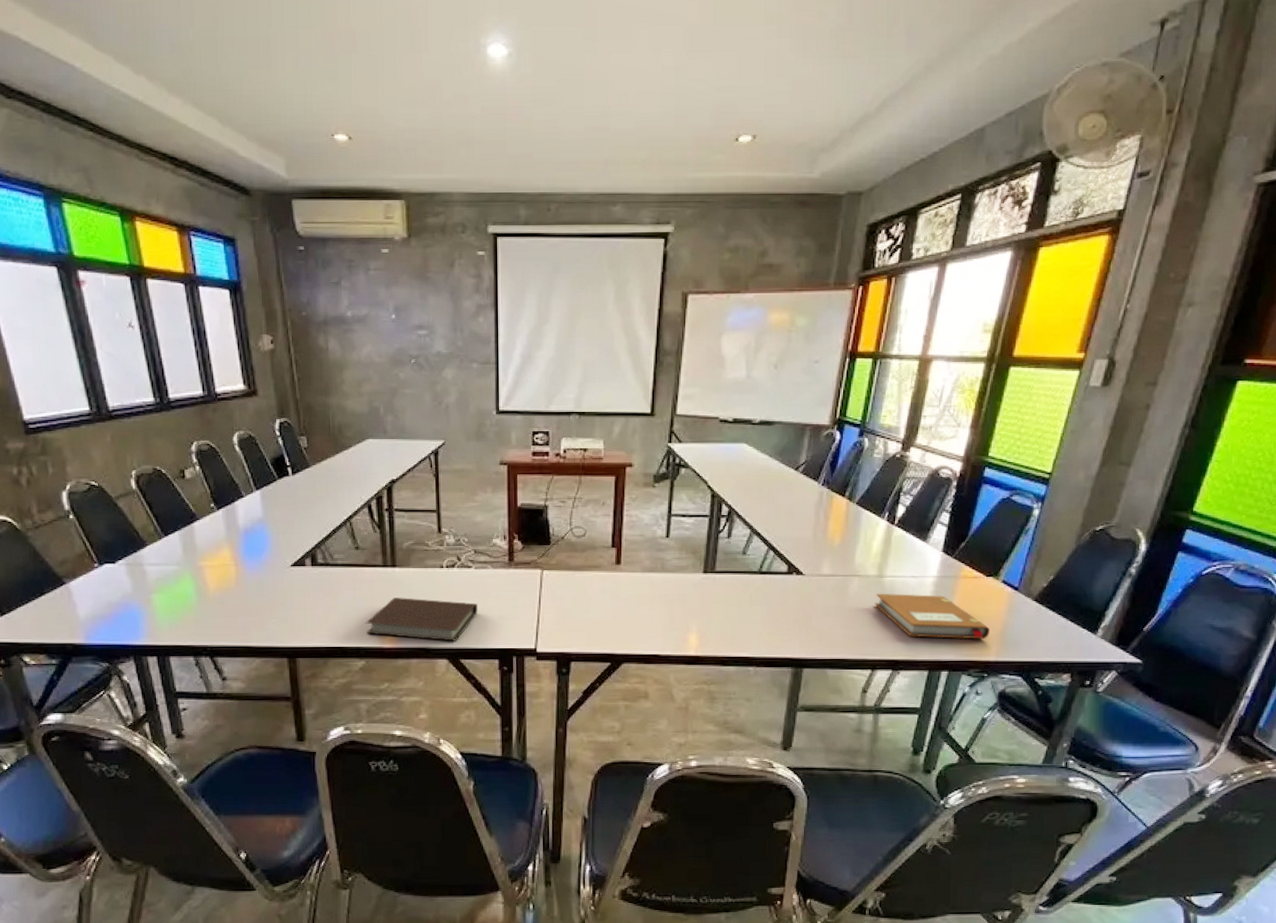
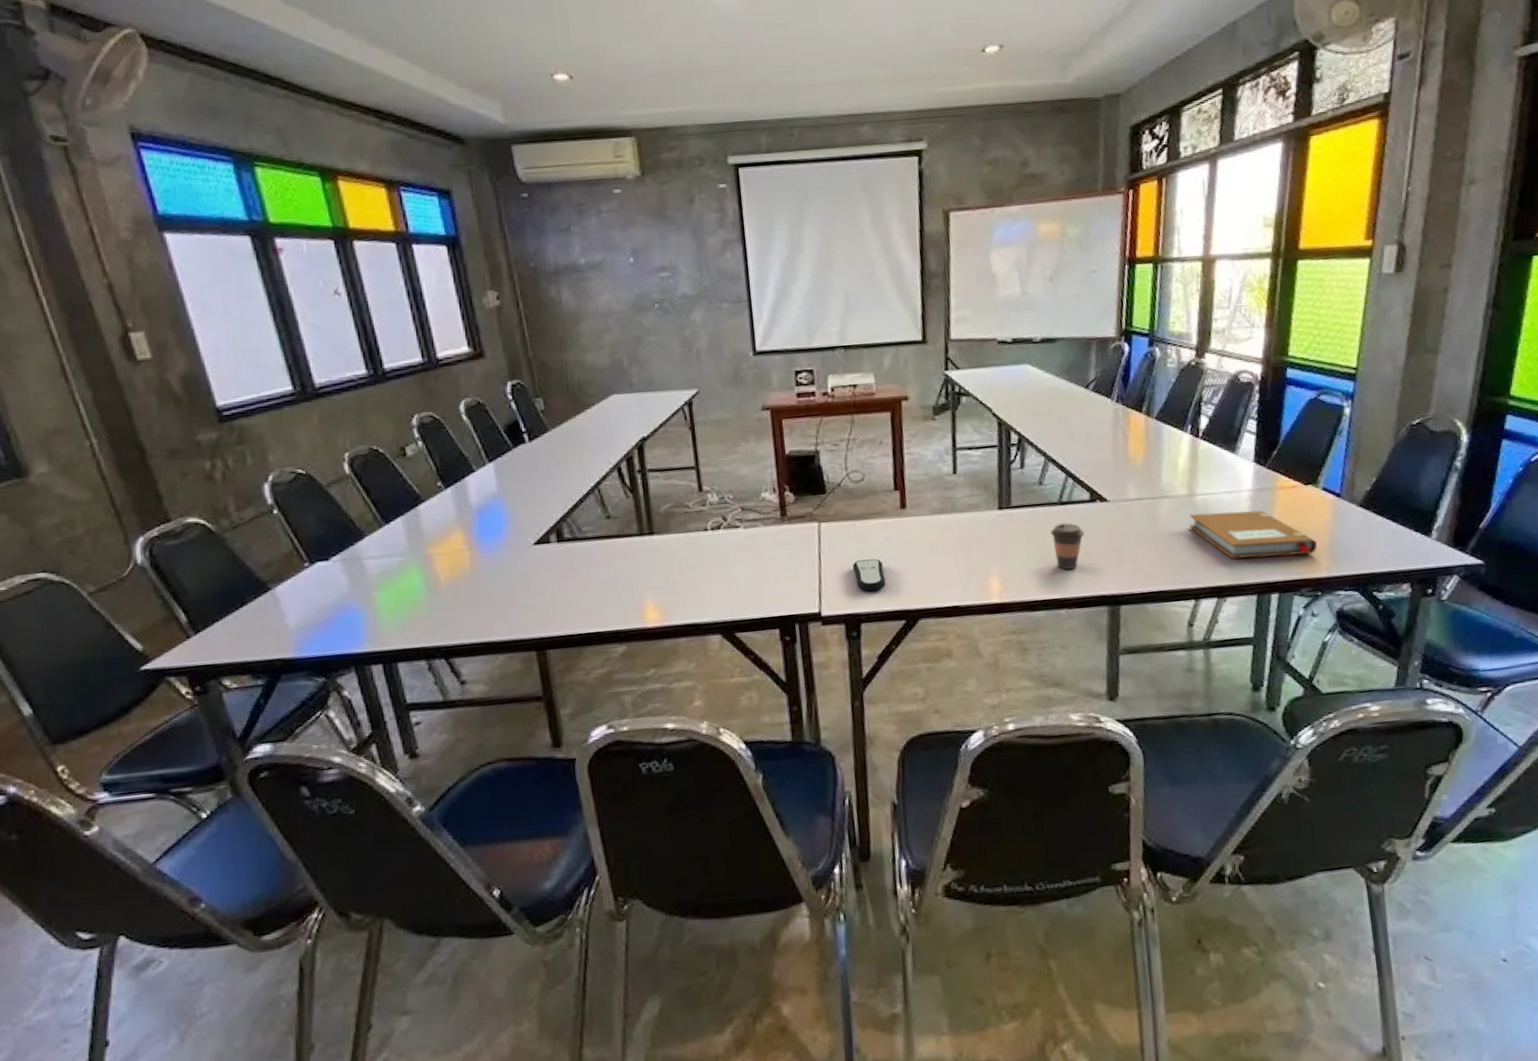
notebook: present [365,598,478,641] -> none [623,567,751,615]
remote control: none [568,607,596,635] -> present [852,559,886,592]
coffee cup: none [748,590,779,632] -> present [1051,522,1085,570]

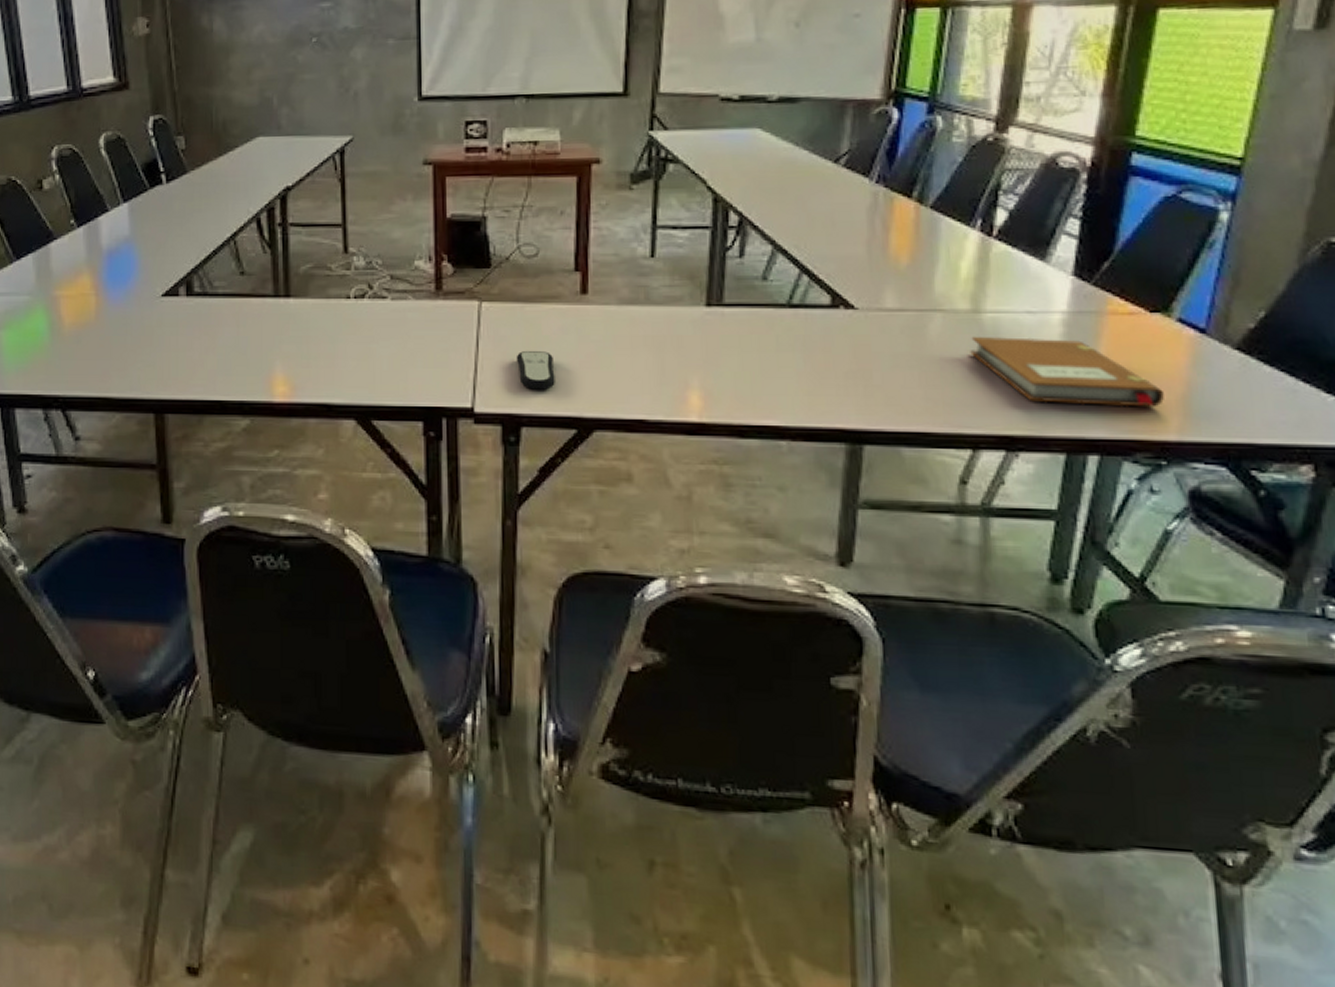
coffee cup: present [1051,522,1085,570] -> none [774,330,820,390]

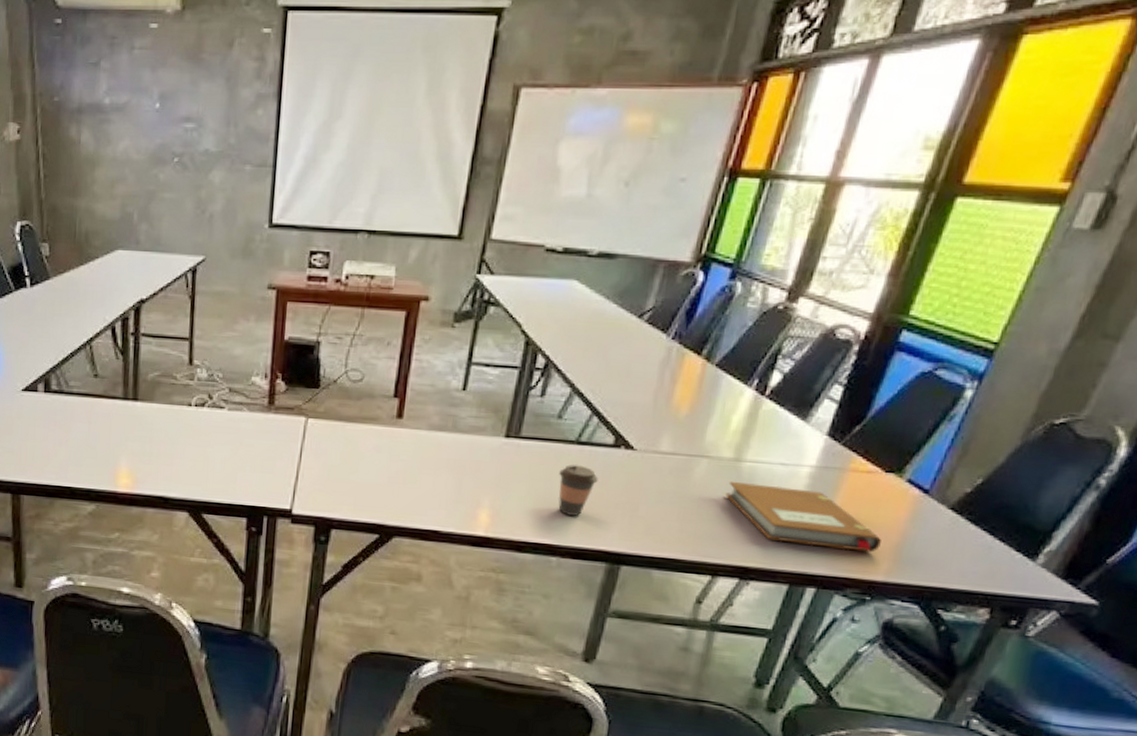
remote control: present [516,351,555,390] -> none [333,464,366,499]
coffee cup: none [774,330,820,390] -> present [558,464,598,516]

